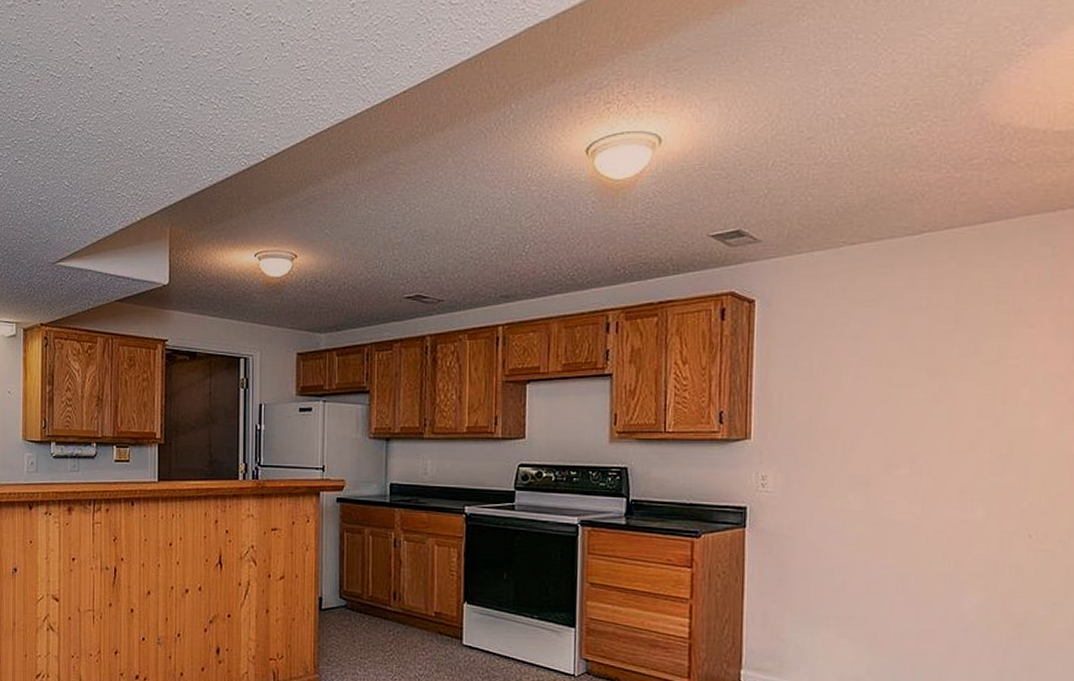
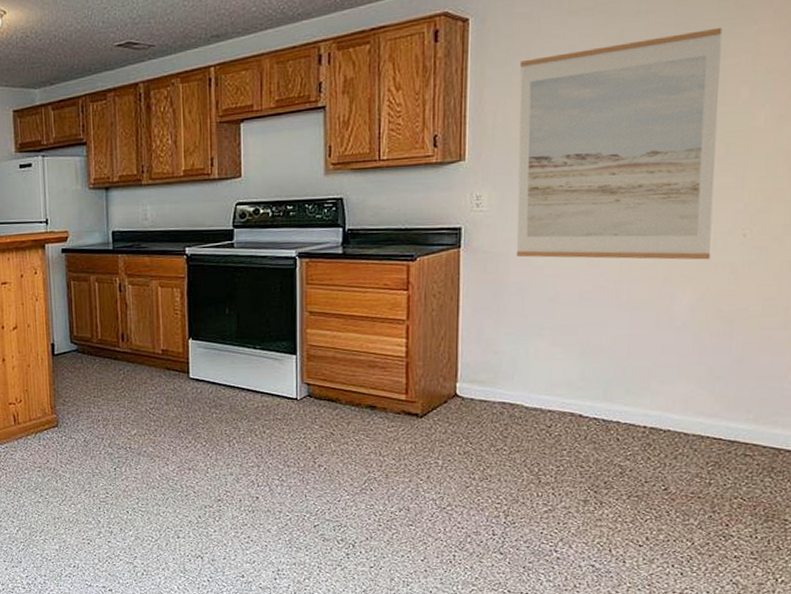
wall art: none [801,328,1001,559] -> present [515,27,723,260]

